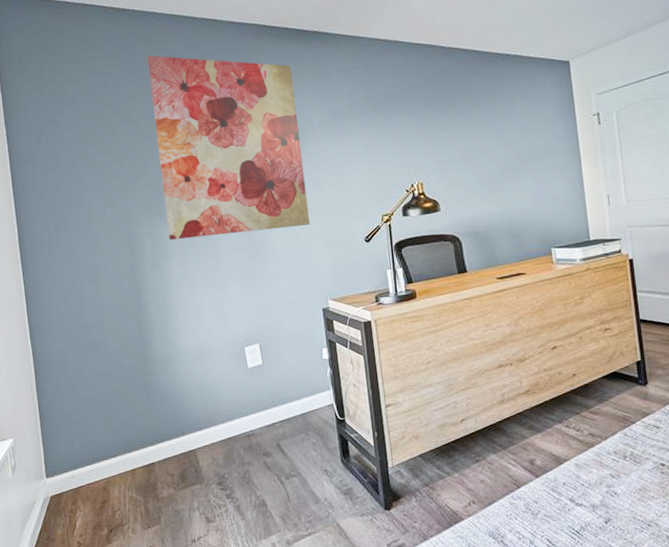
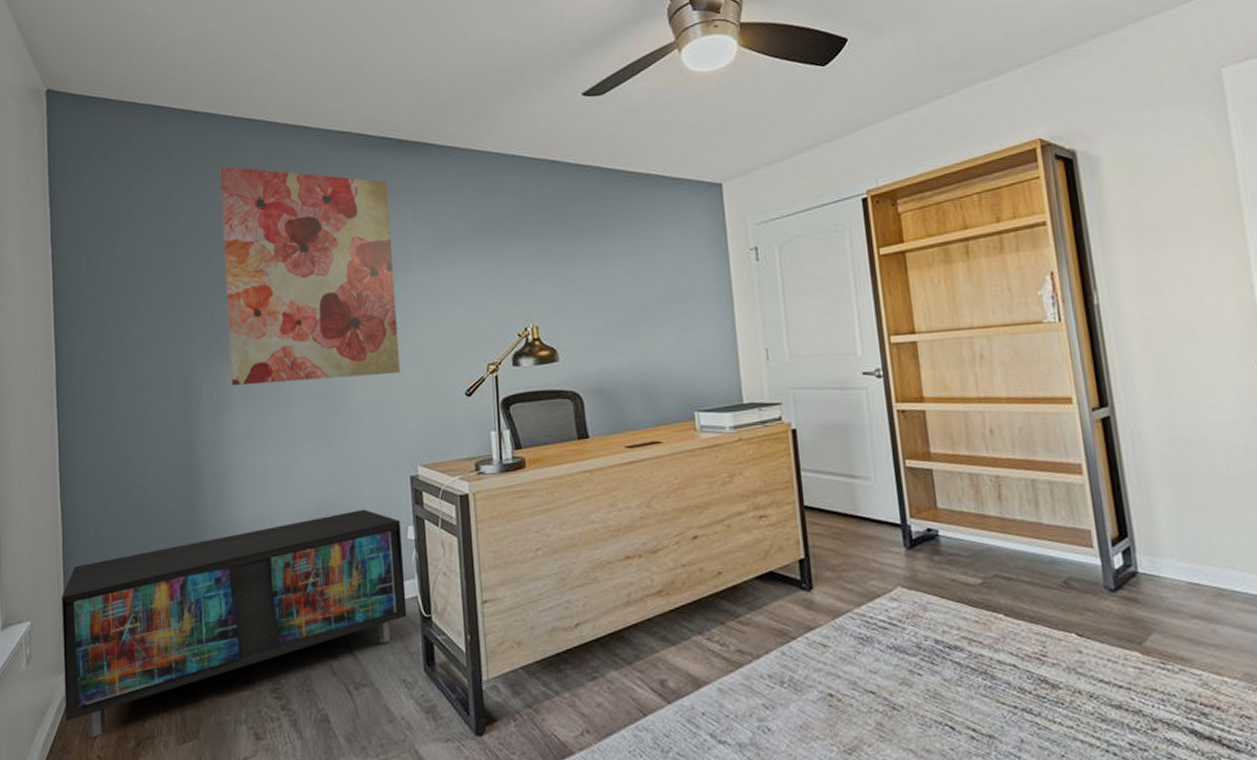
storage cabinet: none [38,336,325,528] -> present [62,509,407,738]

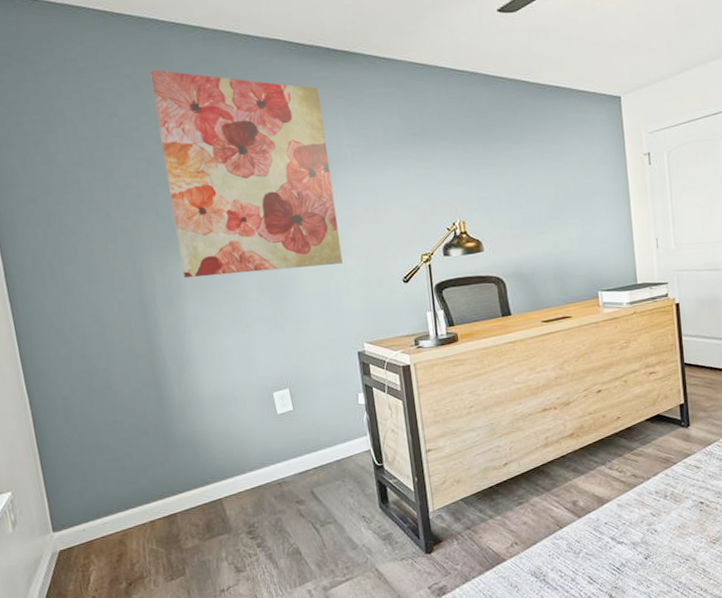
storage cabinet: present [62,509,407,738] -> none [39,381,362,583]

